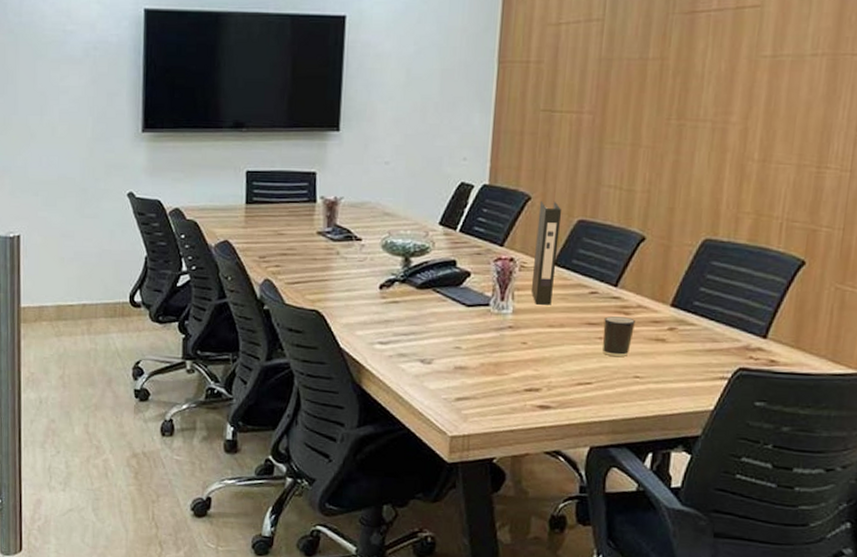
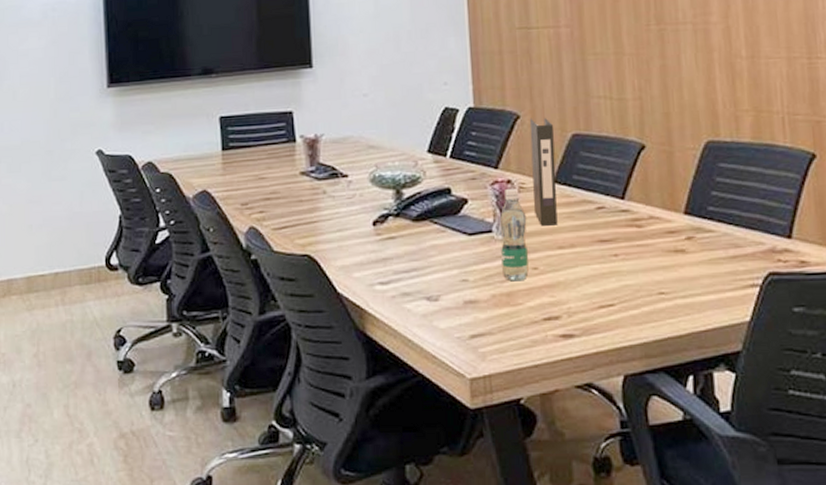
bottle: none [493,267,524,354] -> present [499,189,529,282]
mug: present [602,316,635,357] -> none [616,230,650,274]

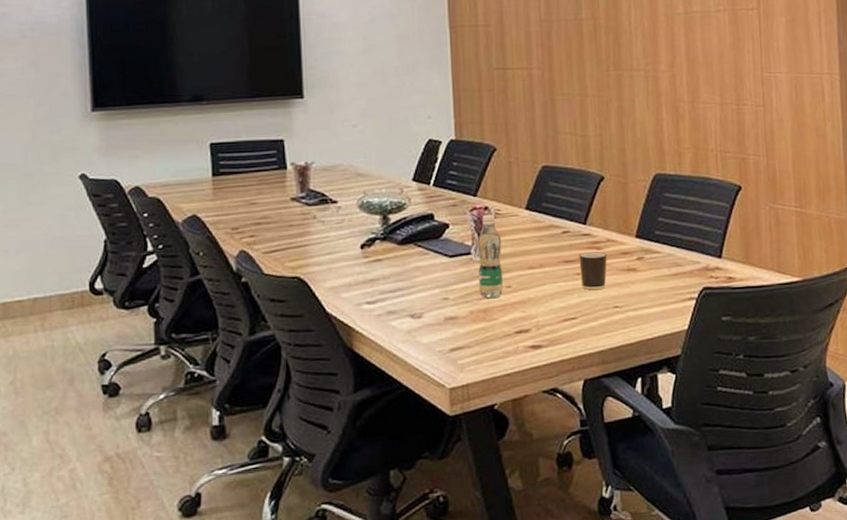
binder: present [529,117,558,226] -> none [505,150,529,249]
mug: none [616,230,650,274] -> present [579,252,607,291]

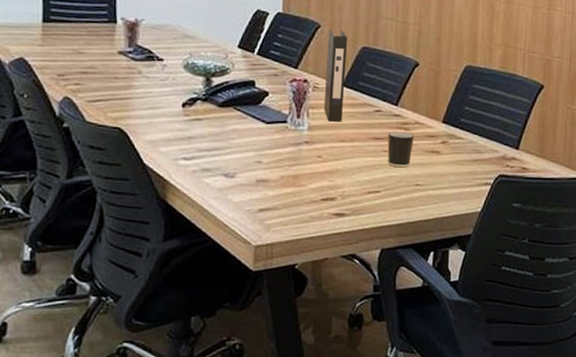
bottle: present [477,215,504,299] -> none [292,87,317,166]
binder: none [505,150,529,249] -> present [323,28,347,122]

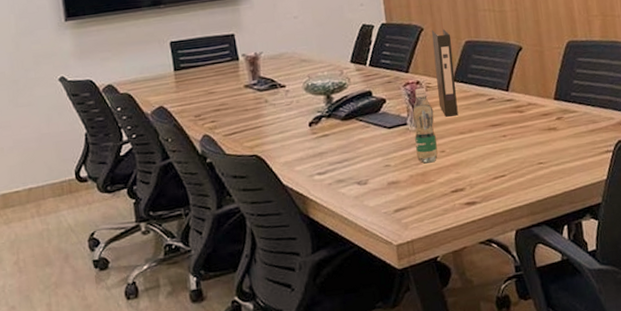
bottle: none [292,87,317,166] -> present [412,88,438,164]
mug: present [387,132,414,168] -> none [504,114,530,150]

